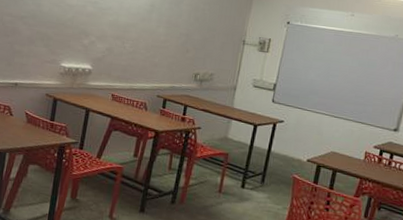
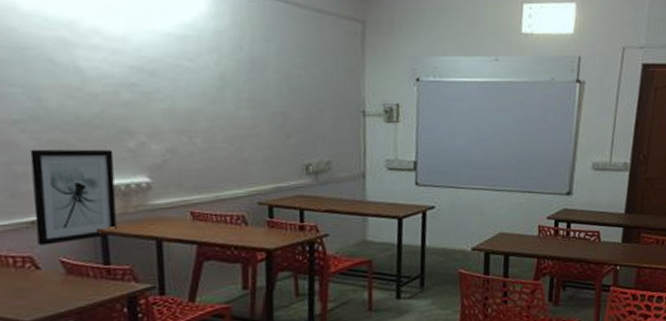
wall art: none [15,36,74,102] -> present [30,149,117,246]

